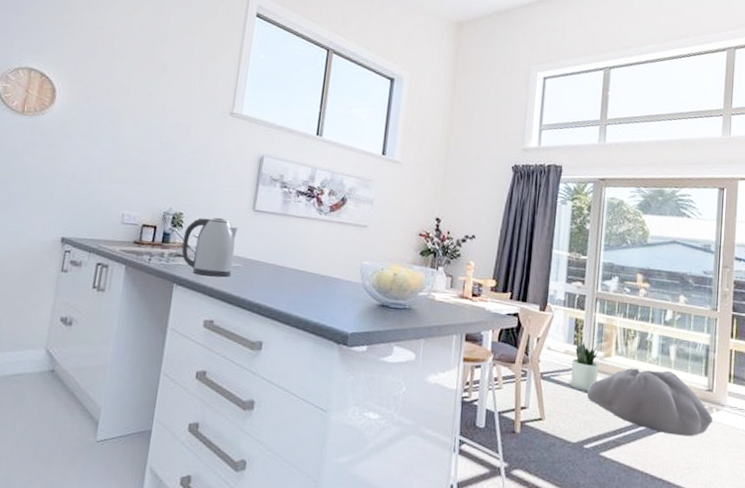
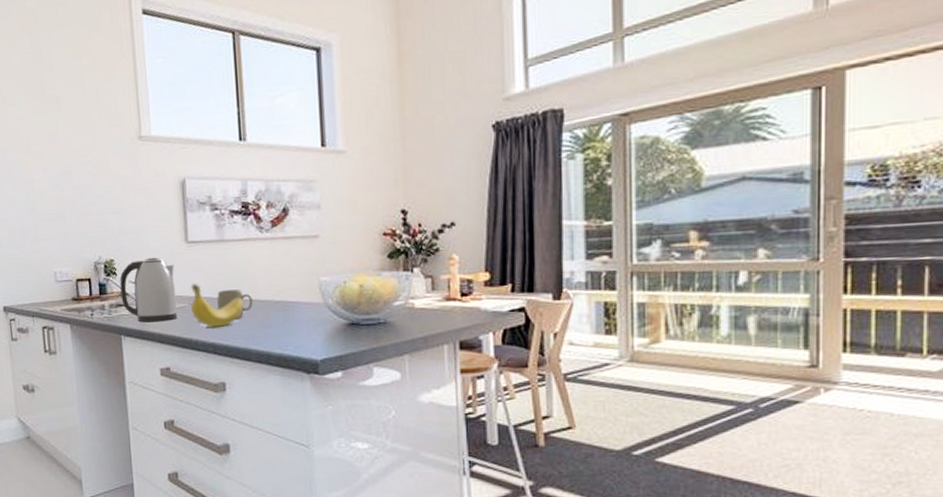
fruit: none [245,248,293,291] -> present [191,284,244,327]
mug: none [269,257,302,285] -> present [217,289,253,318]
planter: present [568,342,599,391] -> none [602,329,644,389]
beanbag: present [586,368,713,437] -> none [629,348,821,428]

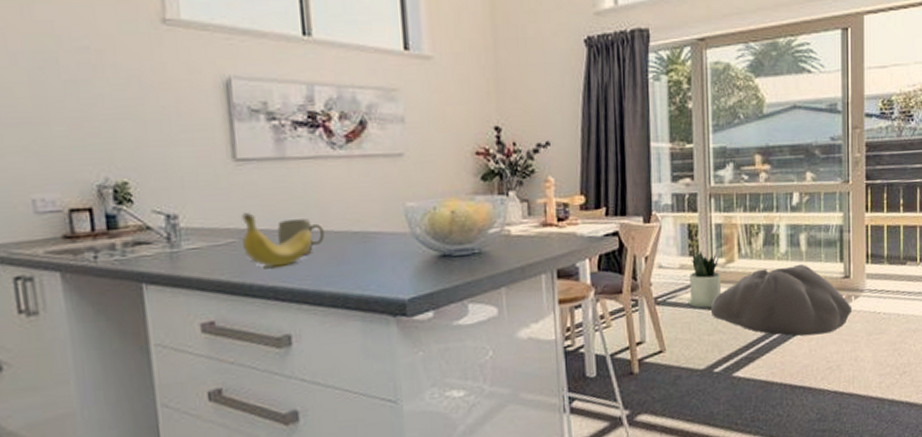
kettle: present [119,257,178,323] -> none [137,179,224,265]
planter: none [602,329,644,389] -> present [688,250,722,309]
beanbag: none [629,348,821,428] -> present [710,264,852,336]

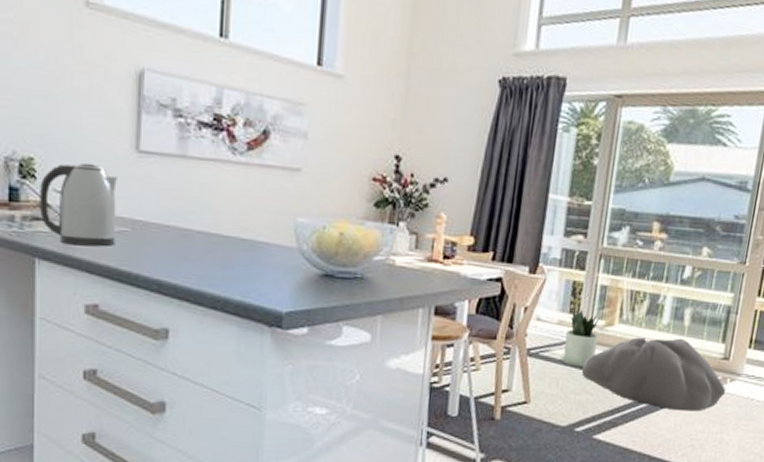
kettle: none [137,179,224,265] -> present [40,162,117,247]
fruit: present [242,213,313,267] -> none [135,205,202,262]
mug: present [277,219,325,254] -> none [169,217,214,254]

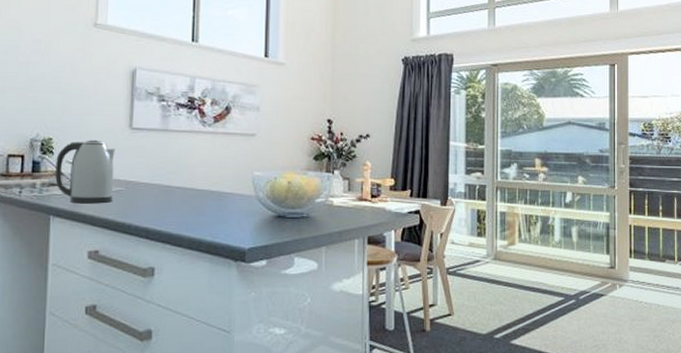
planter: present [560,309,600,367] -> none [474,232,504,282]
beanbag: present [581,337,726,412] -> none [493,252,617,315]

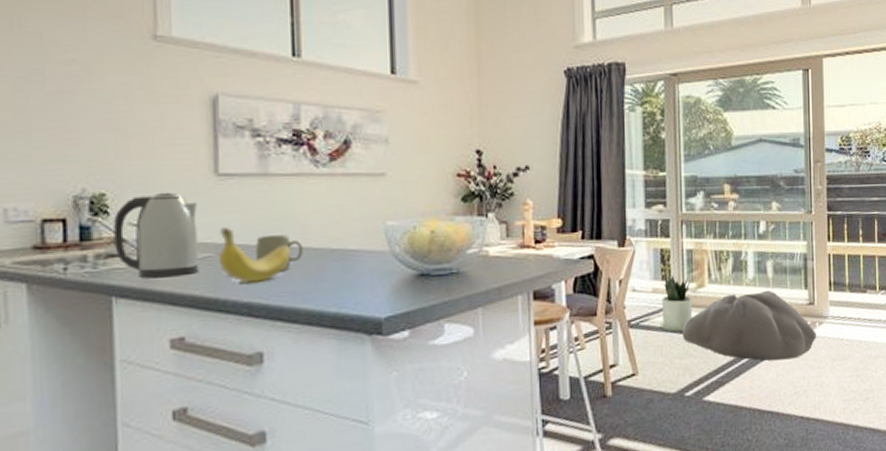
fruit: none [128,169,180,212] -> present [219,227,291,283]
mug: none [155,177,189,205] -> present [256,235,303,270]
planter: none [474,232,504,282] -> present [660,275,693,332]
beanbag: none [493,252,617,315] -> present [682,290,817,361]

